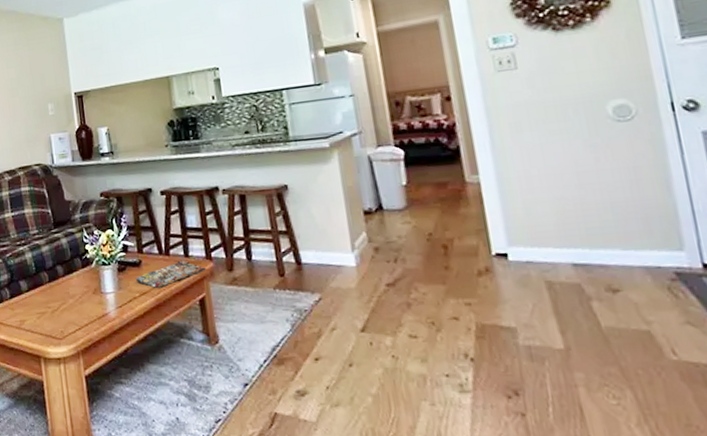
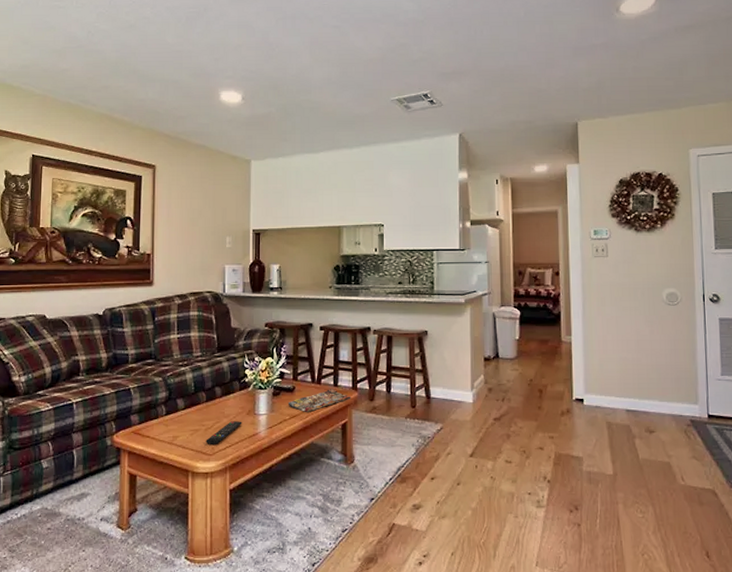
remote control: none [53,301,90,328] -> present [205,421,242,444]

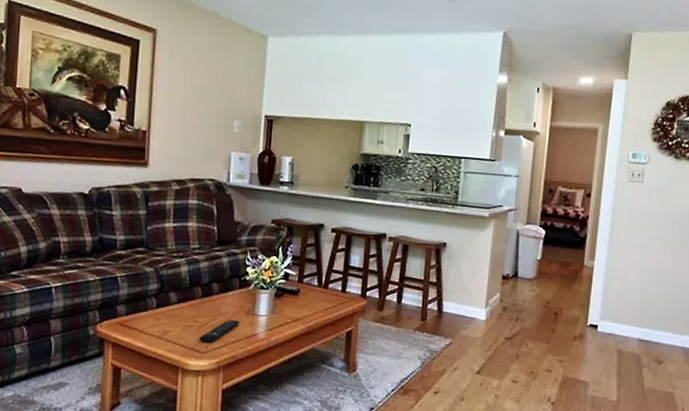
magazine: present [287,389,351,412] -> none [290,294,359,317]

